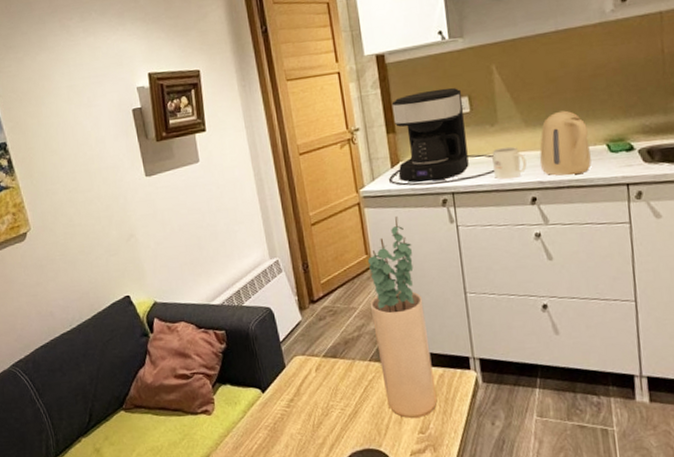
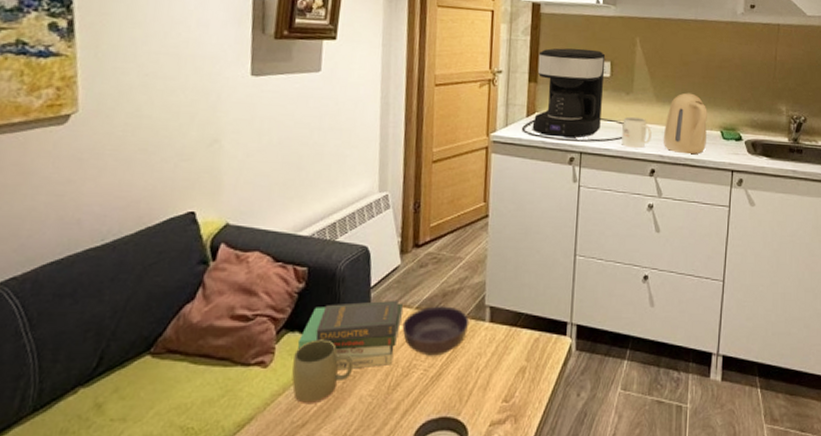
books: none [230,350,313,414] -> present [297,300,404,371]
mug: none [230,389,281,442] -> present [291,339,354,403]
bowl: none [314,352,374,397] -> present [402,306,470,356]
vase: present [367,217,438,418] -> none [475,167,533,384]

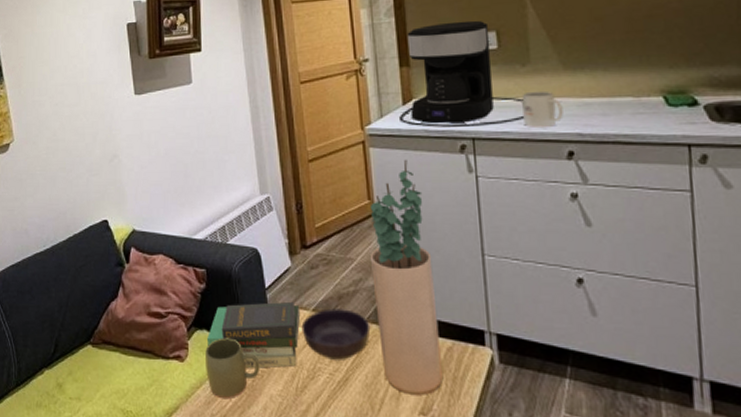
vase: none [475,167,533,384] -> present [369,160,444,395]
kettle: present [663,92,707,155] -> none [579,54,644,130]

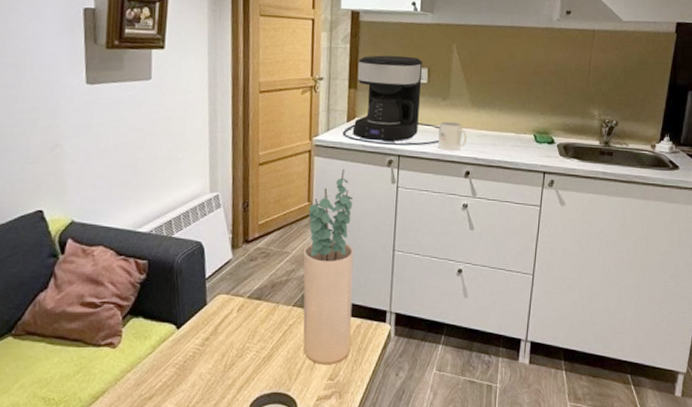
mug: present [204,338,260,398] -> none [137,324,193,379]
books: present [206,301,301,369] -> none [141,290,237,351]
bowl: present [301,308,371,360] -> none [235,295,297,339]

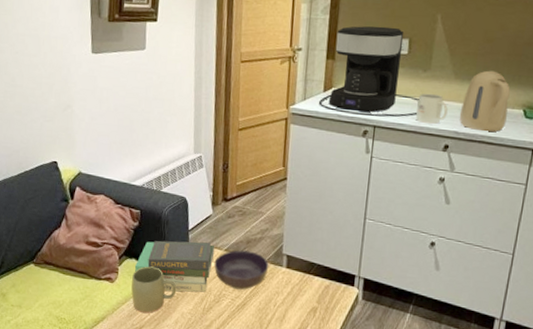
mug: none [137,324,193,379] -> present [130,266,177,313]
books: none [141,290,237,351] -> present [134,240,215,292]
bowl: none [235,295,297,339] -> present [214,250,269,290]
vase: present [303,169,354,364] -> none [274,138,327,319]
kettle: none [477,98,521,157] -> present [459,70,510,132]

